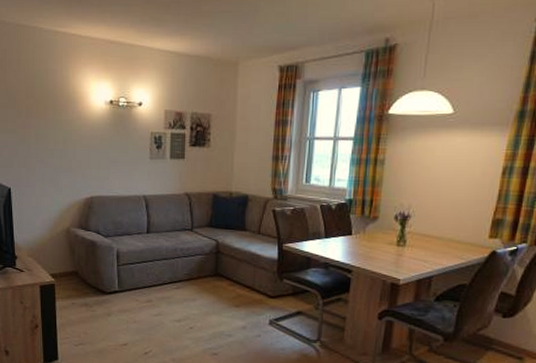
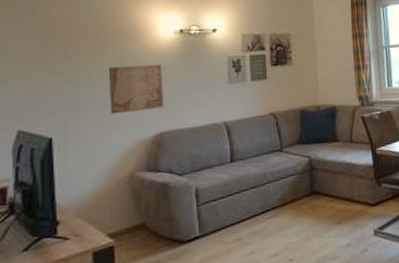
wall art: none [51,132,94,175] -> present [108,64,164,115]

